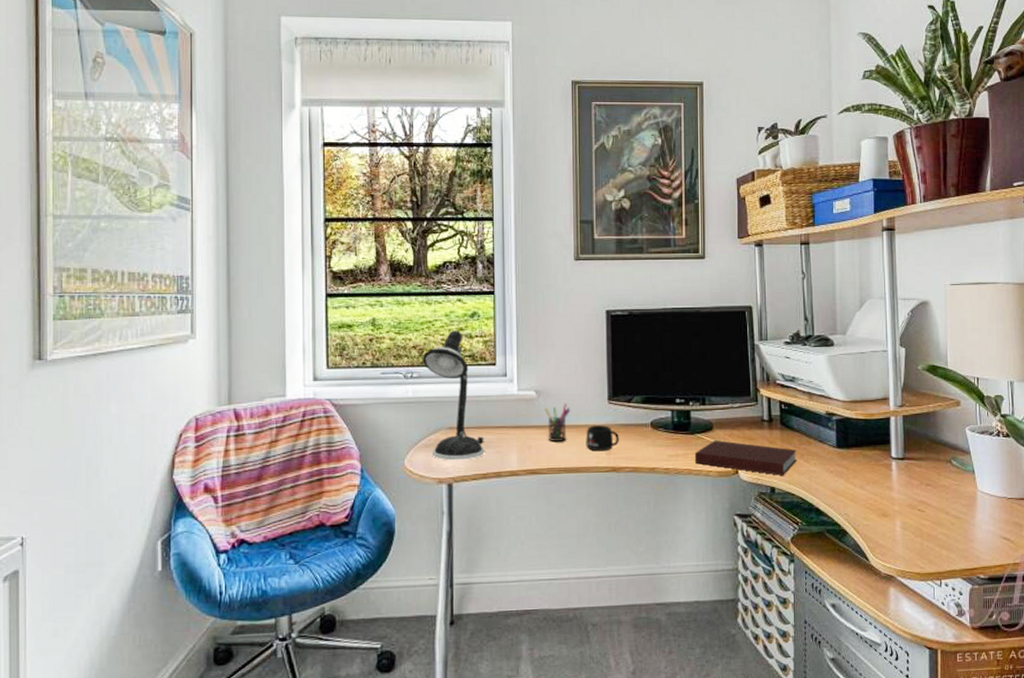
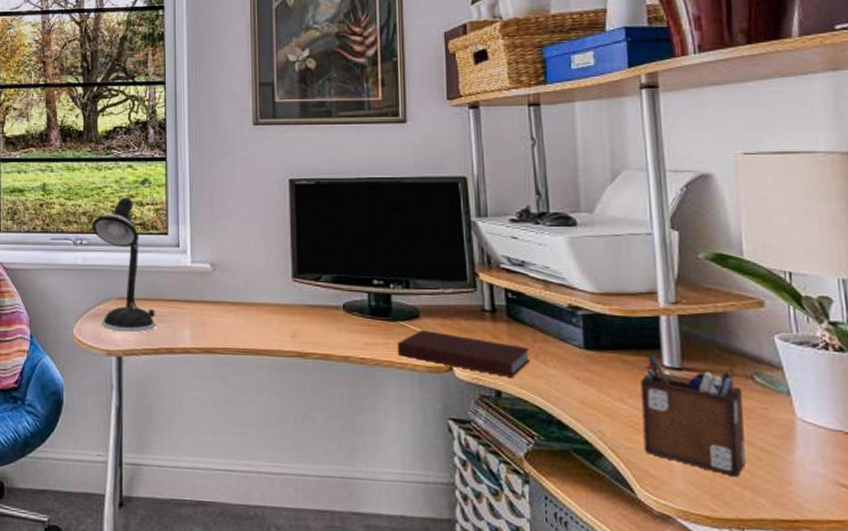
pen holder: present [544,402,571,442] -> none [221,278,250,320]
mug: present [586,425,620,452] -> none [267,304,307,334]
desk organizer: none [875,446,944,540] -> present [640,351,746,477]

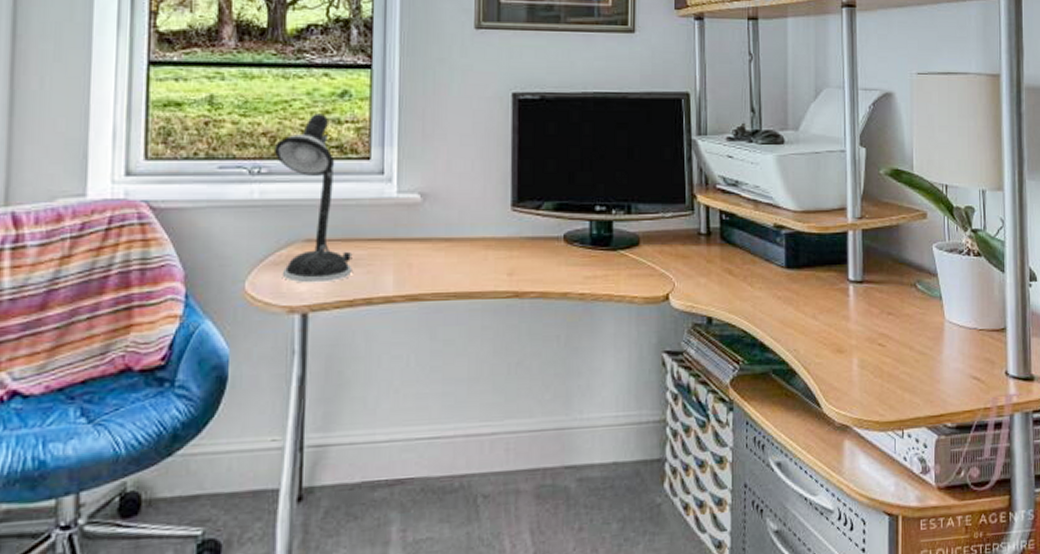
notebook: present [396,329,531,377] -> none [616,257,740,303]
desk organizer: present [640,351,746,477] -> none [830,266,907,381]

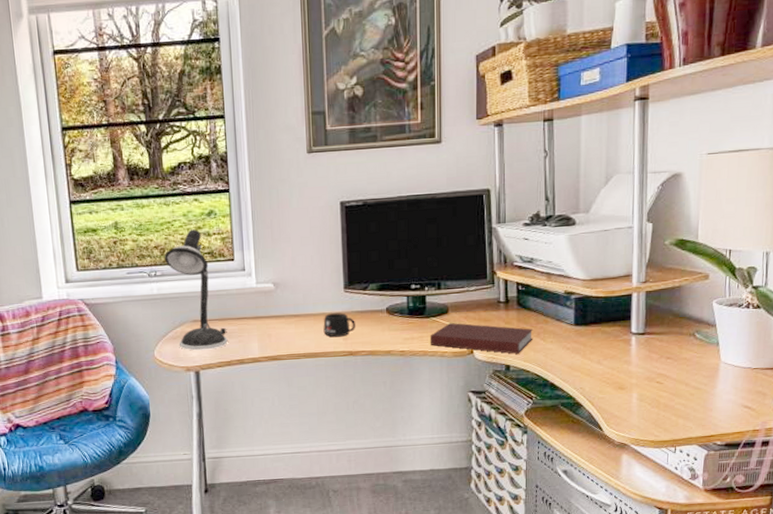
mug: none [482,238,525,272] -> present [323,313,356,338]
notebook: none [616,257,740,303] -> present [429,322,534,354]

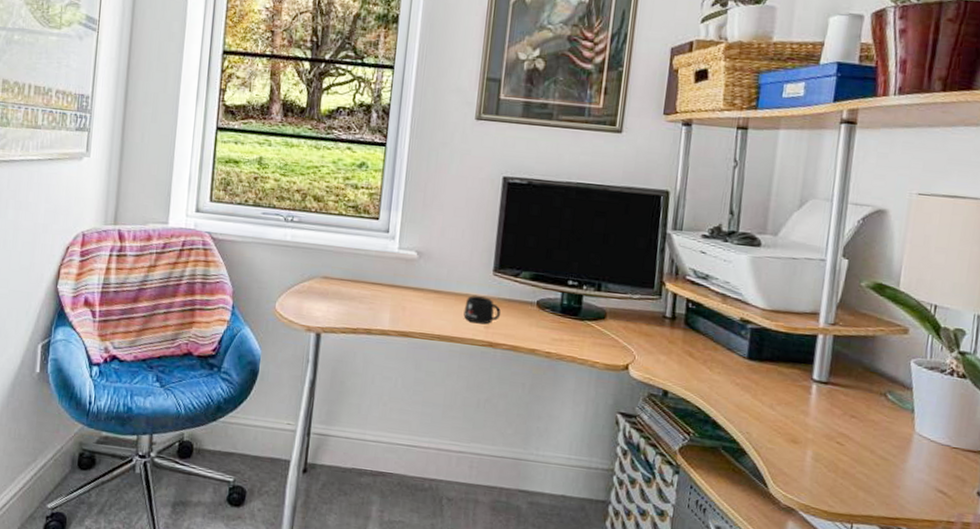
desk lamp: present [164,229,228,351] -> none [304,178,359,312]
notebook: present [429,322,534,354] -> none [580,330,700,380]

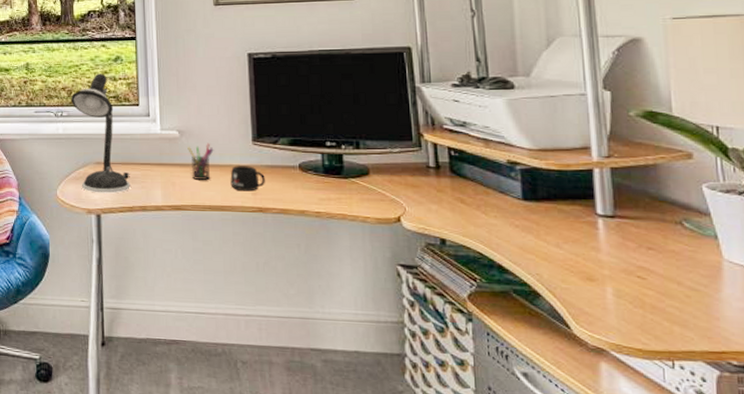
desk lamp: none [304,178,359,312] -> present [70,73,131,194]
pen holder: none [424,268,452,308] -> present [187,142,214,180]

